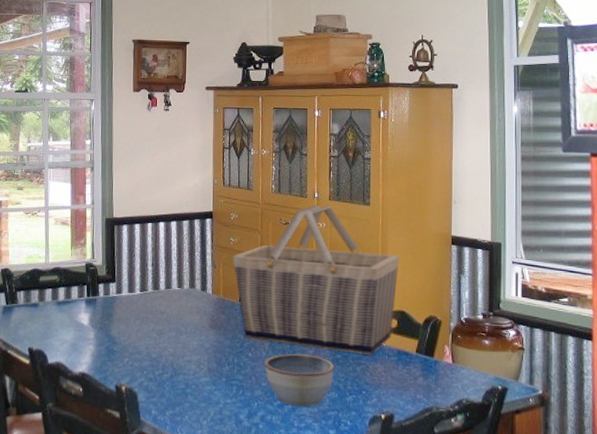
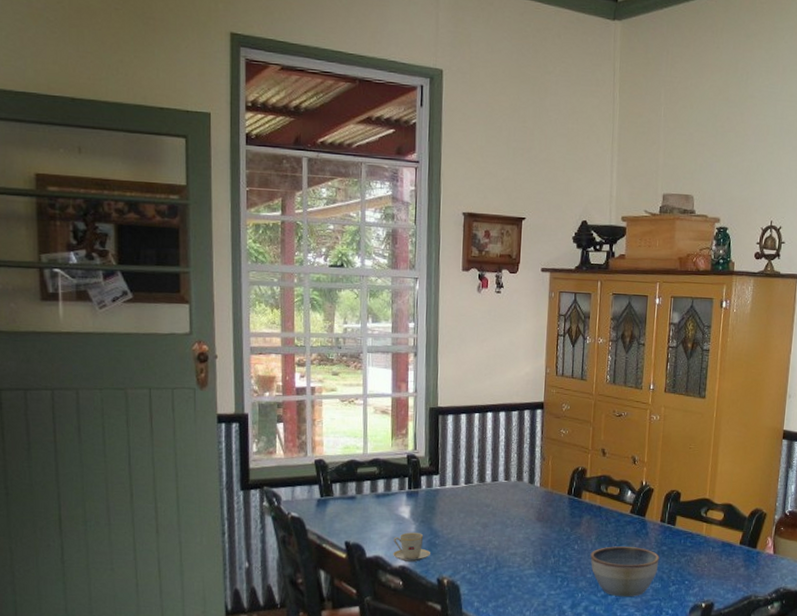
teacup: none [73,339,109,368] -> present [393,532,430,562]
basket: present [232,205,400,355] -> none [562,397,731,547]

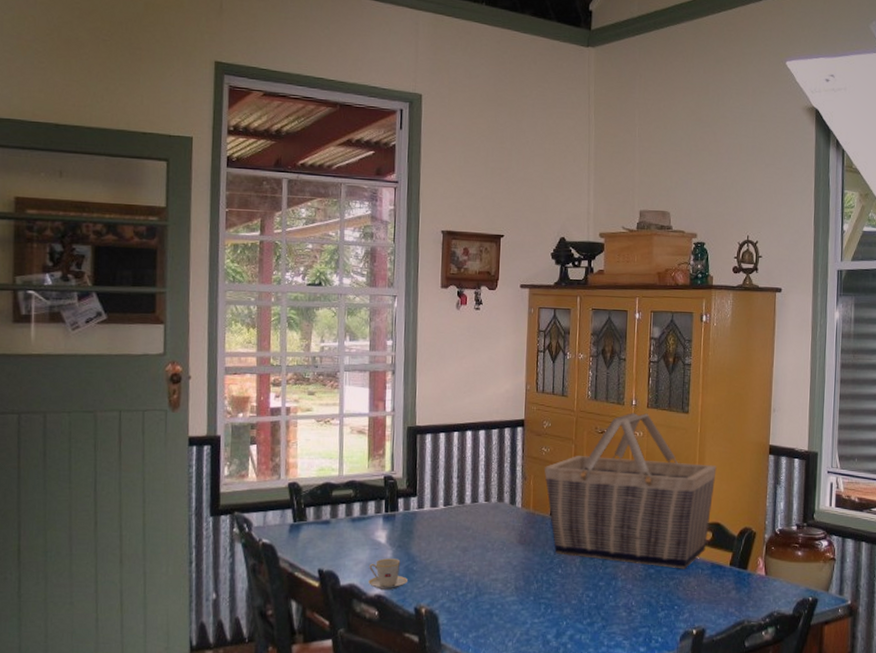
basket: none [562,397,731,547] -> present [544,413,717,569]
bowl: present [590,546,660,597] -> none [575,570,647,625]

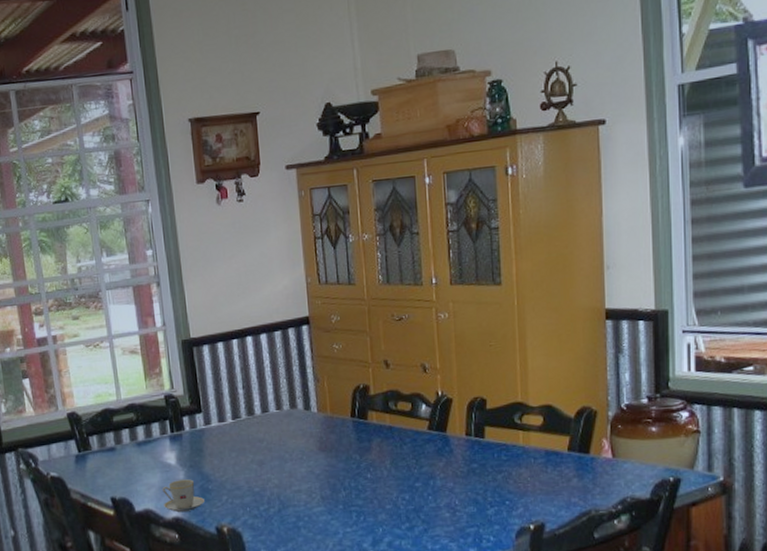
basket: present [544,413,717,569] -> none [337,291,542,461]

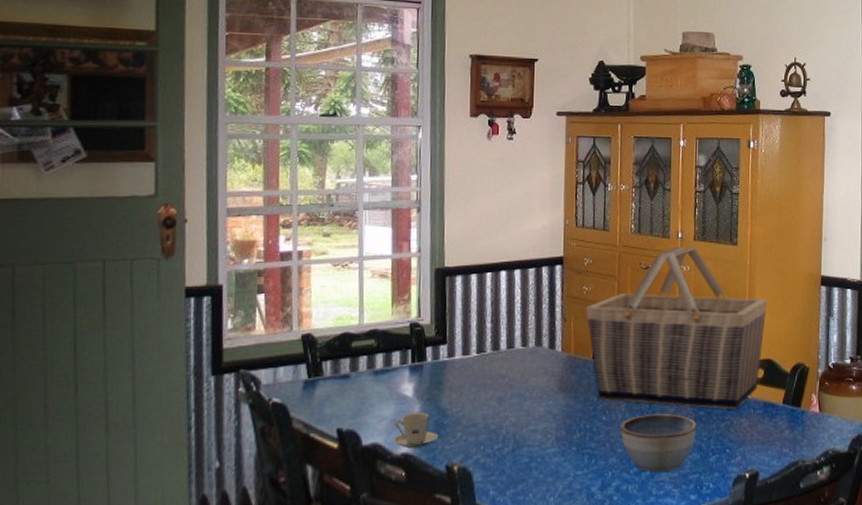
basket: none [337,291,542,461] -> present [585,246,767,410]
bowl: none [387,468,471,527] -> present [620,414,697,473]

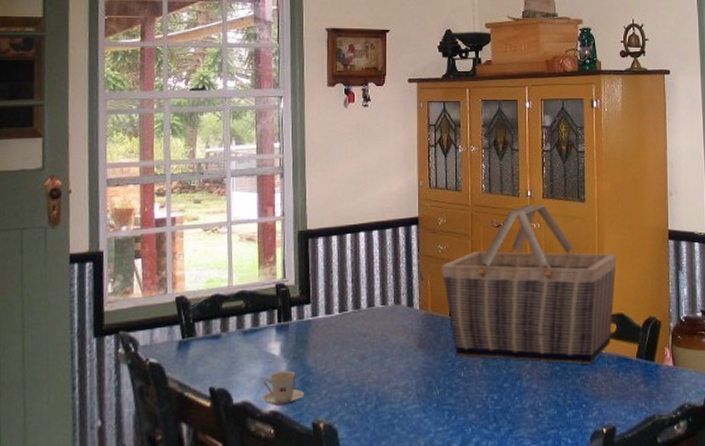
bowl: present [620,414,697,473] -> none [478,369,553,428]

